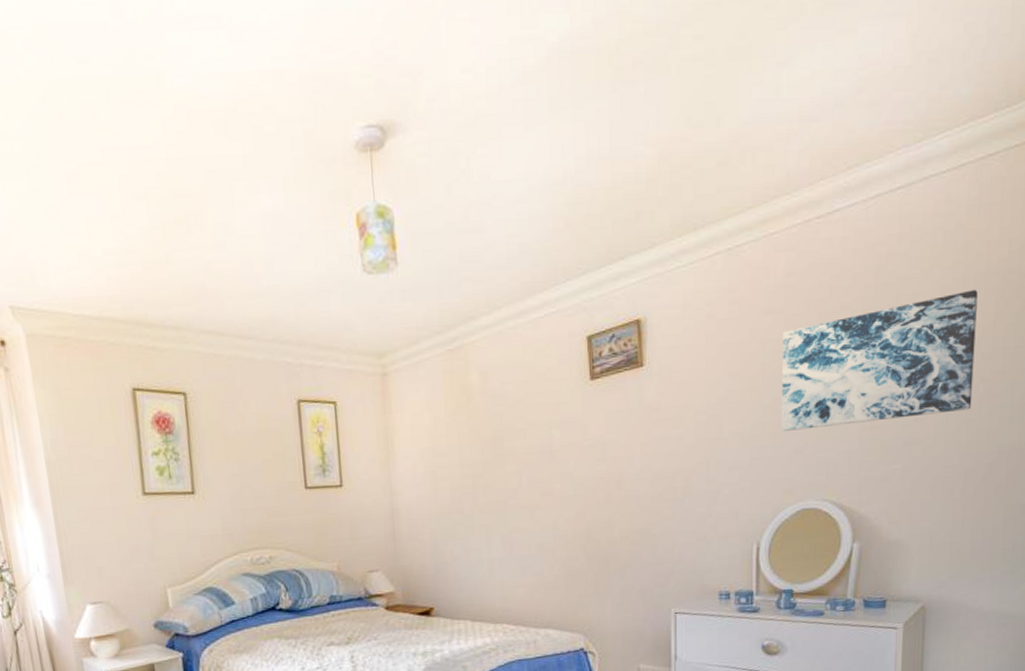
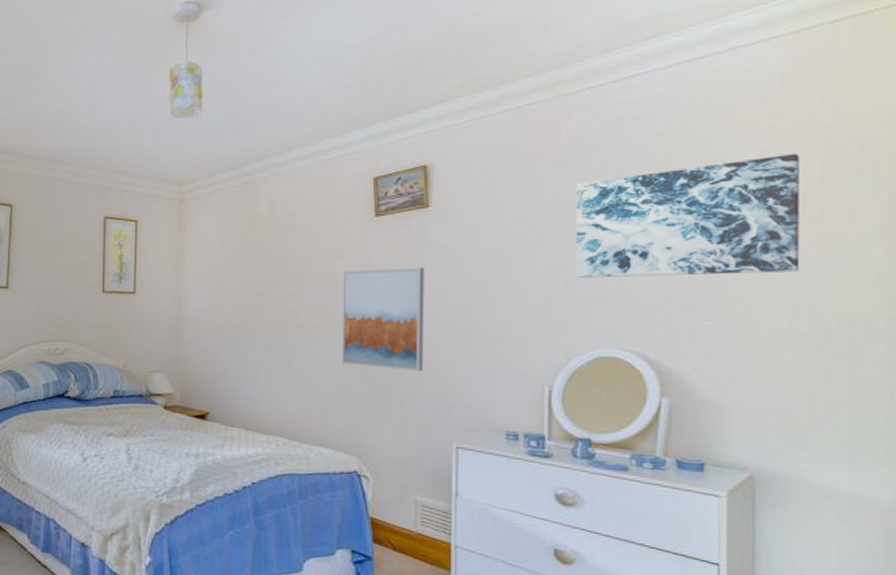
wall art: none [561,432,643,542] -> present [341,267,424,372]

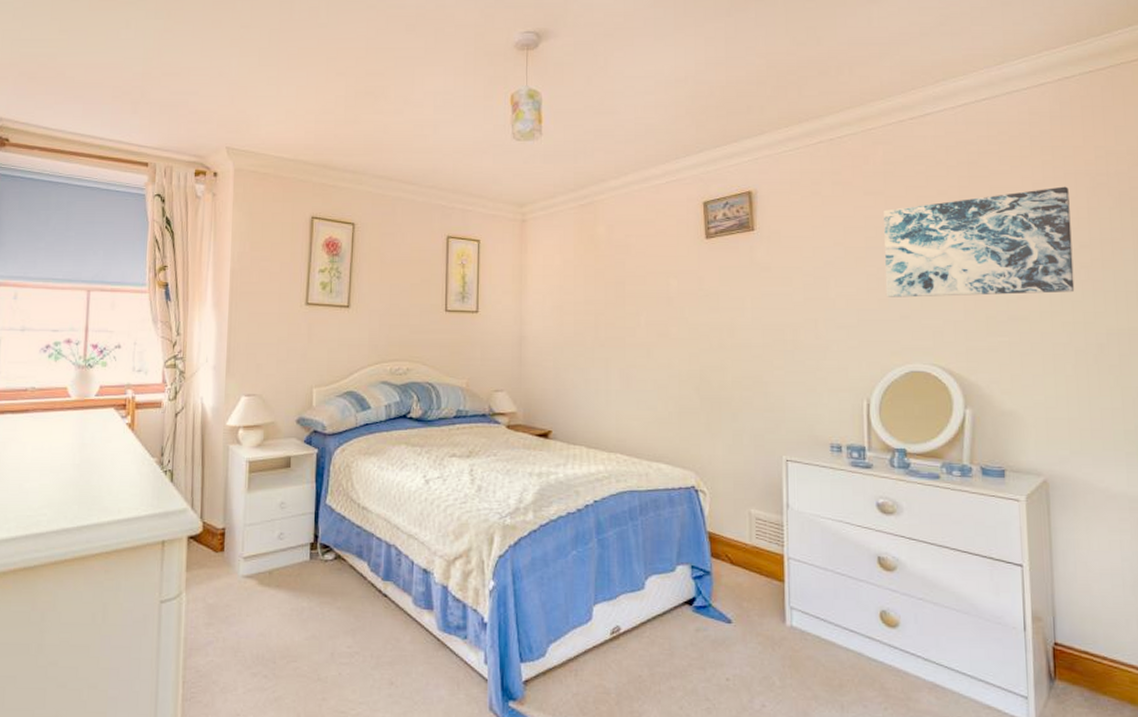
wall art: present [341,267,424,372] -> none [677,287,754,387]

